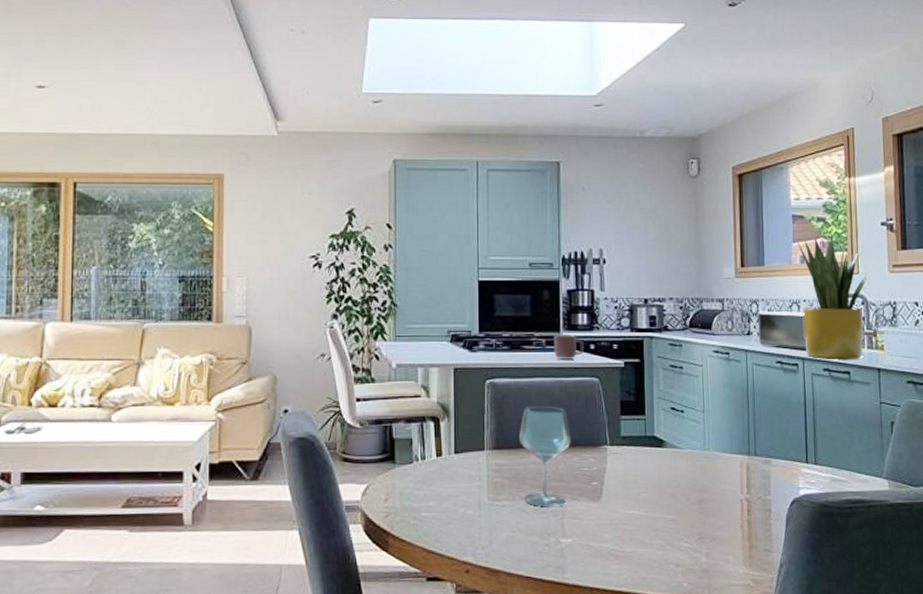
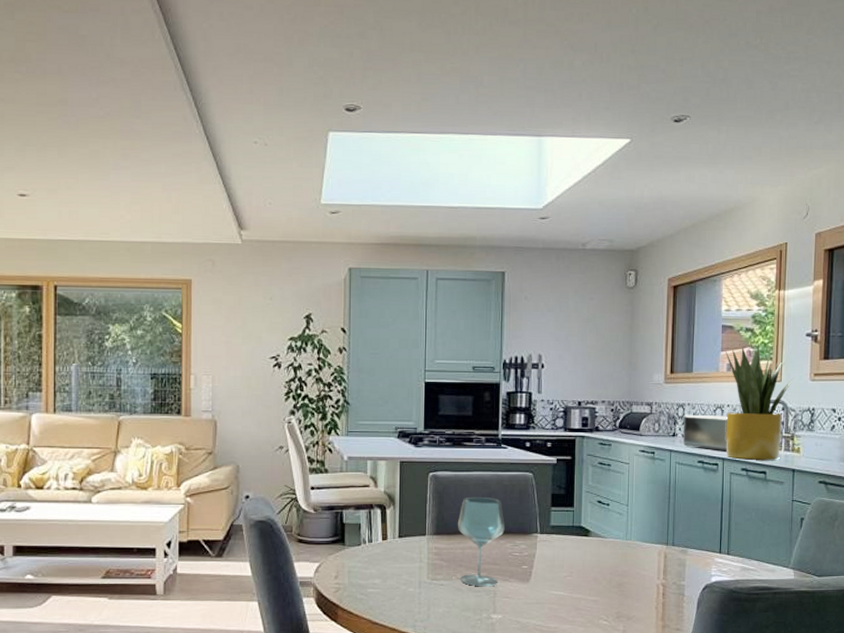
mug: present [553,335,584,360] -> none [492,433,520,456]

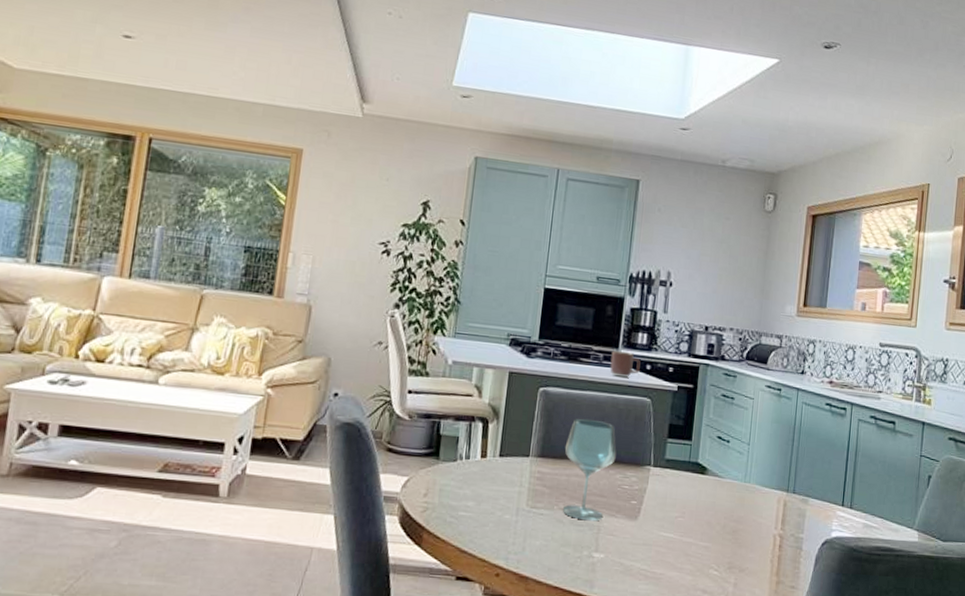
mug: none [492,433,520,456] -> present [610,351,641,378]
toaster: present [683,414,728,452] -> none [811,351,859,396]
planter: present [725,344,795,460] -> none [855,285,930,410]

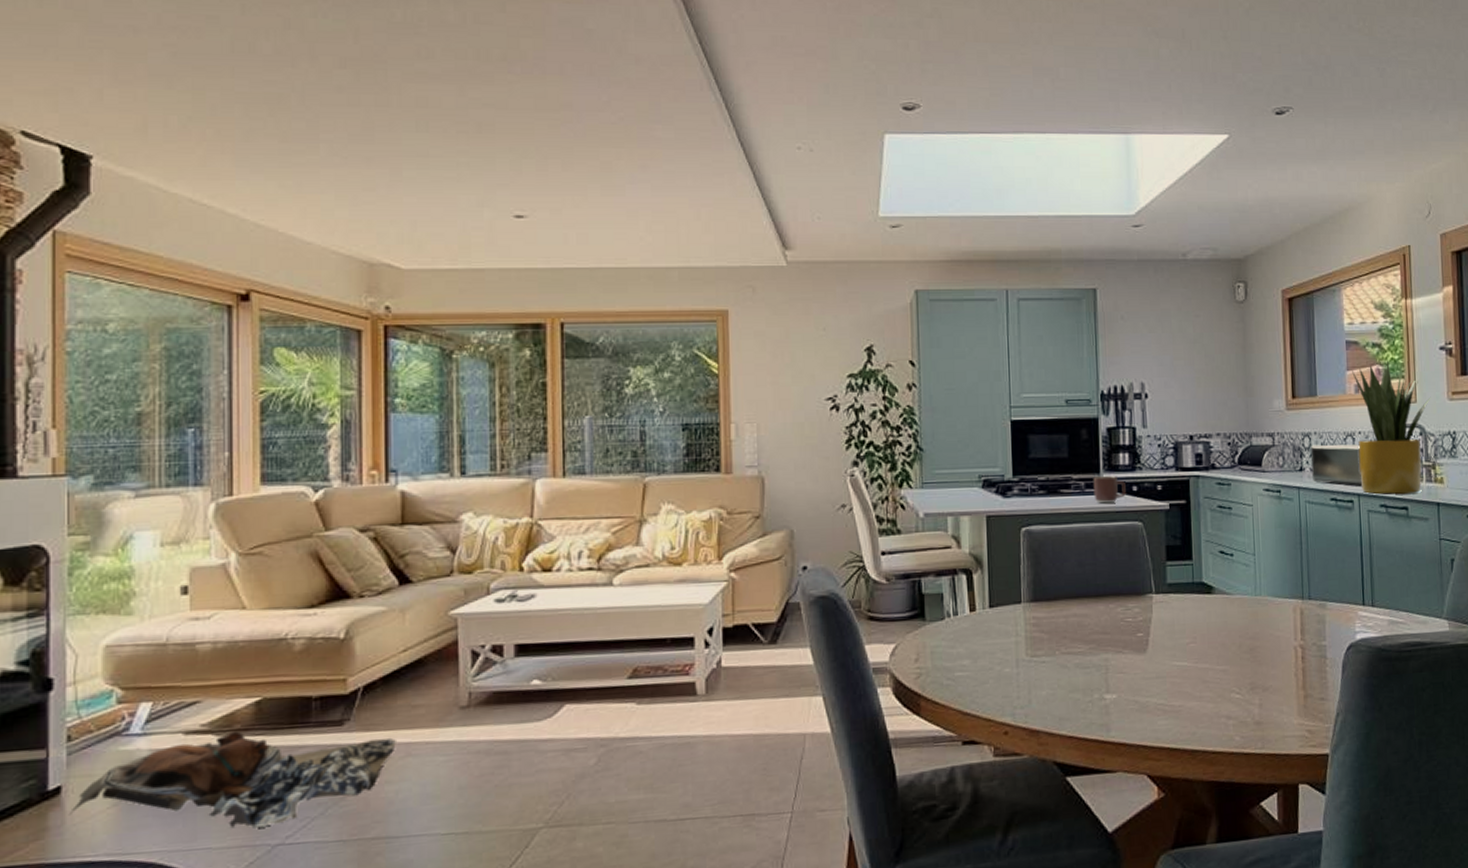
wine glass: present [562,418,617,521] -> none [1057,553,1114,662]
toaster: none [811,351,859,396] -> present [1310,443,1363,486]
planter: none [855,285,930,410] -> present [1351,360,1431,494]

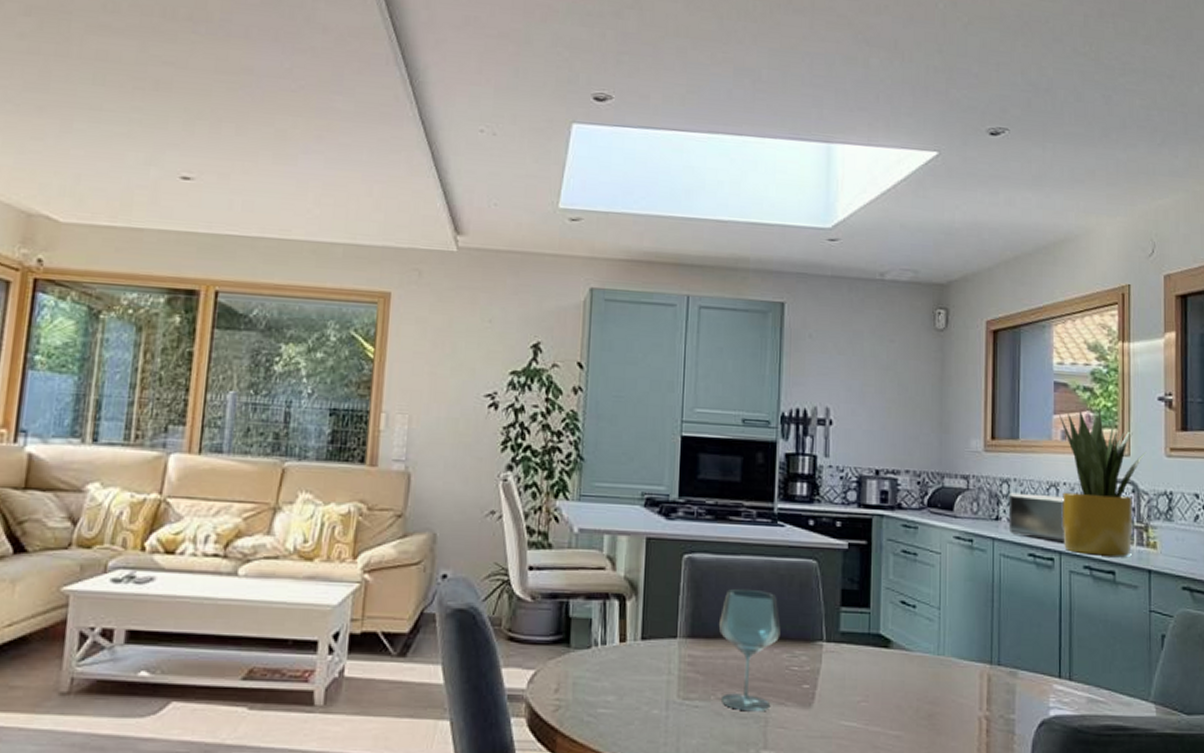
wine glass: none [1057,553,1114,662] -> present [718,588,781,712]
mug: present [1093,476,1126,504] -> none [765,506,802,536]

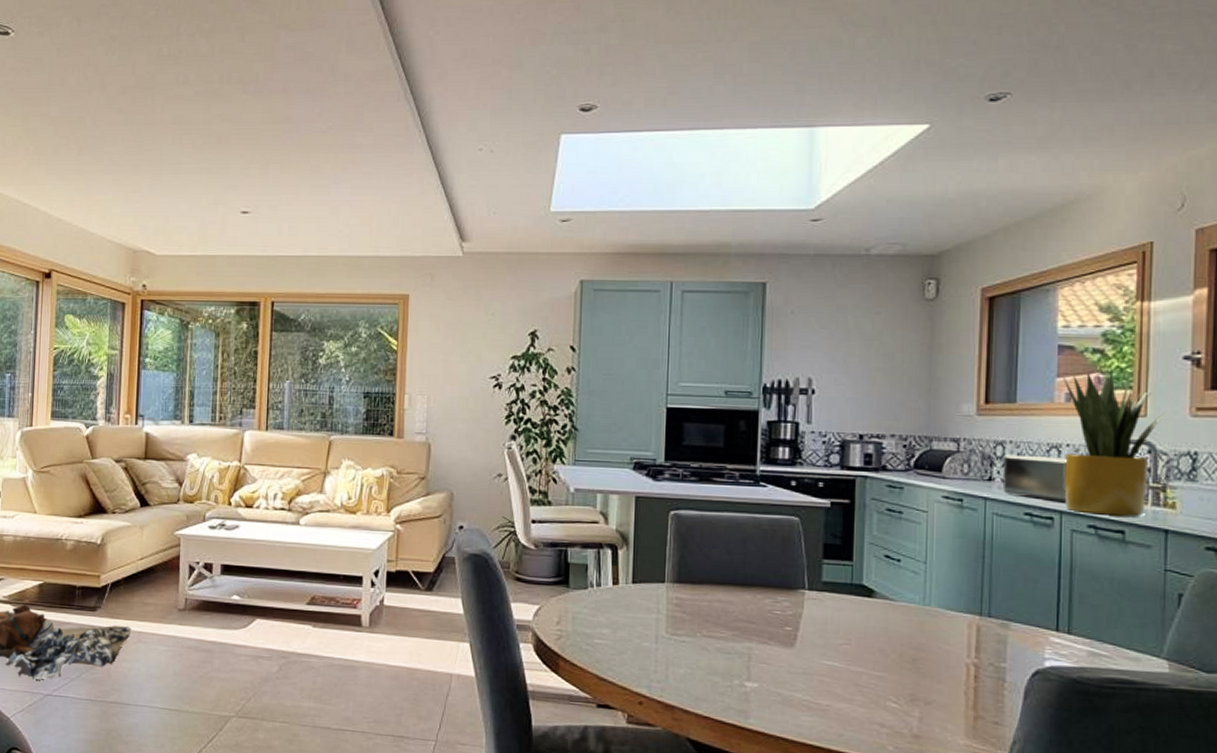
wine glass: present [718,588,781,712] -> none [703,541,763,649]

